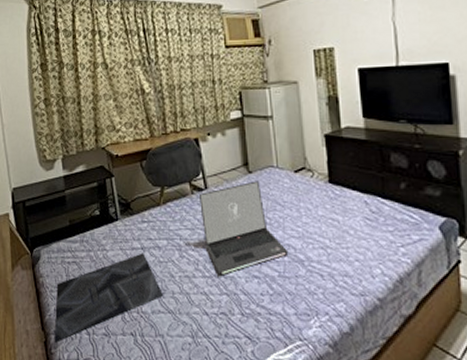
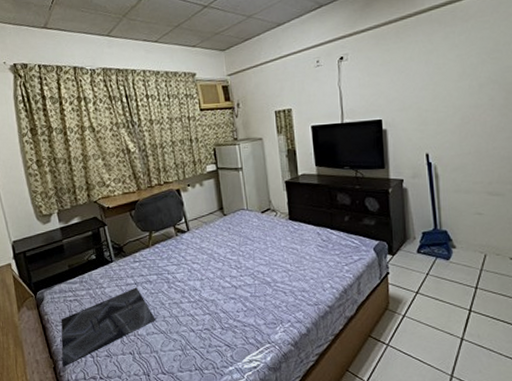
laptop: present [198,181,289,276] -> none [182,222,258,300]

